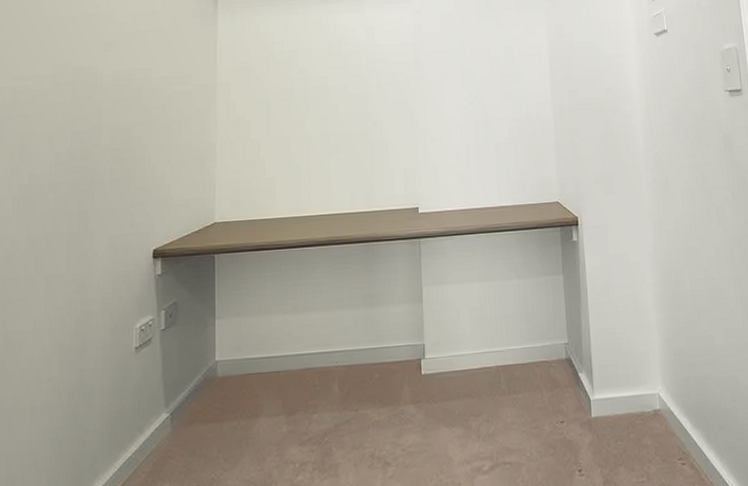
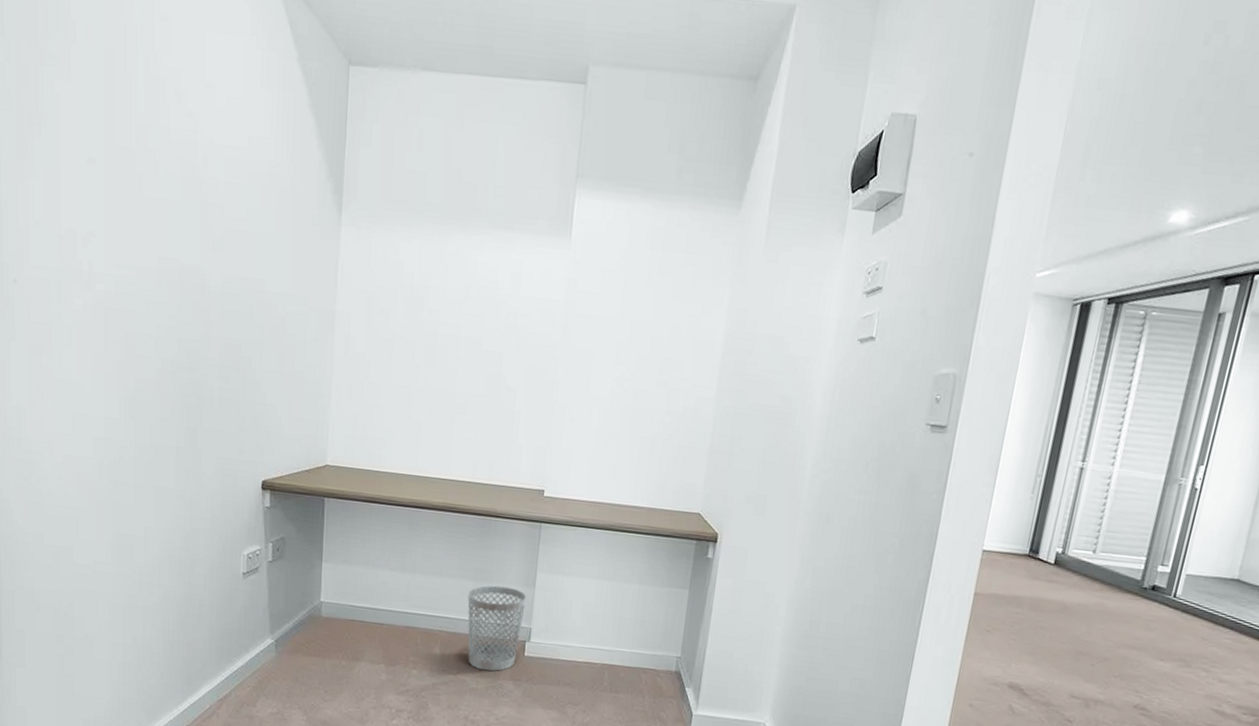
wastebasket: none [360,307,416,400] -> present [467,585,526,671]

